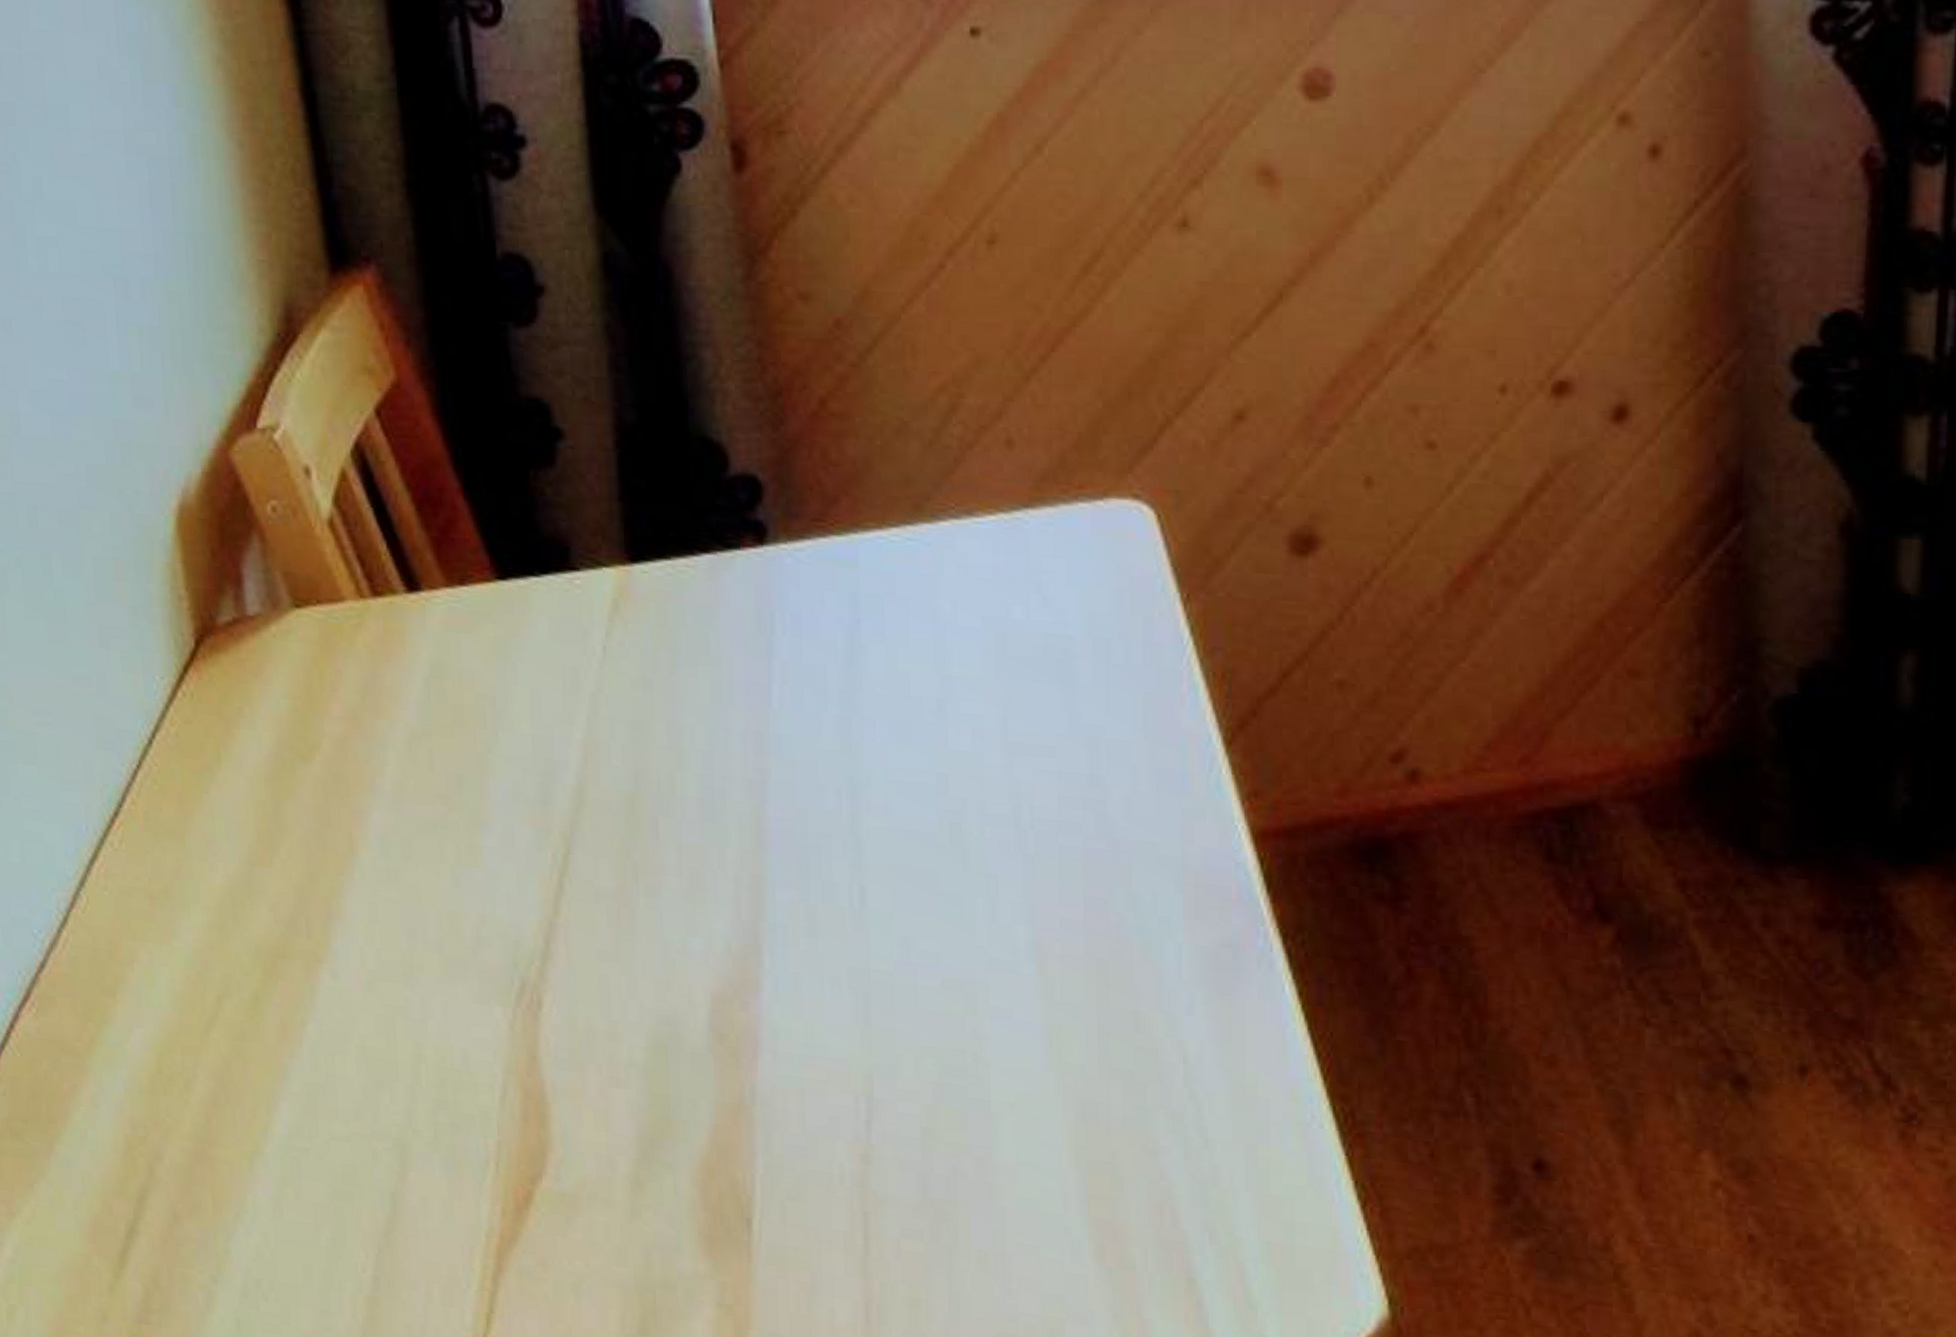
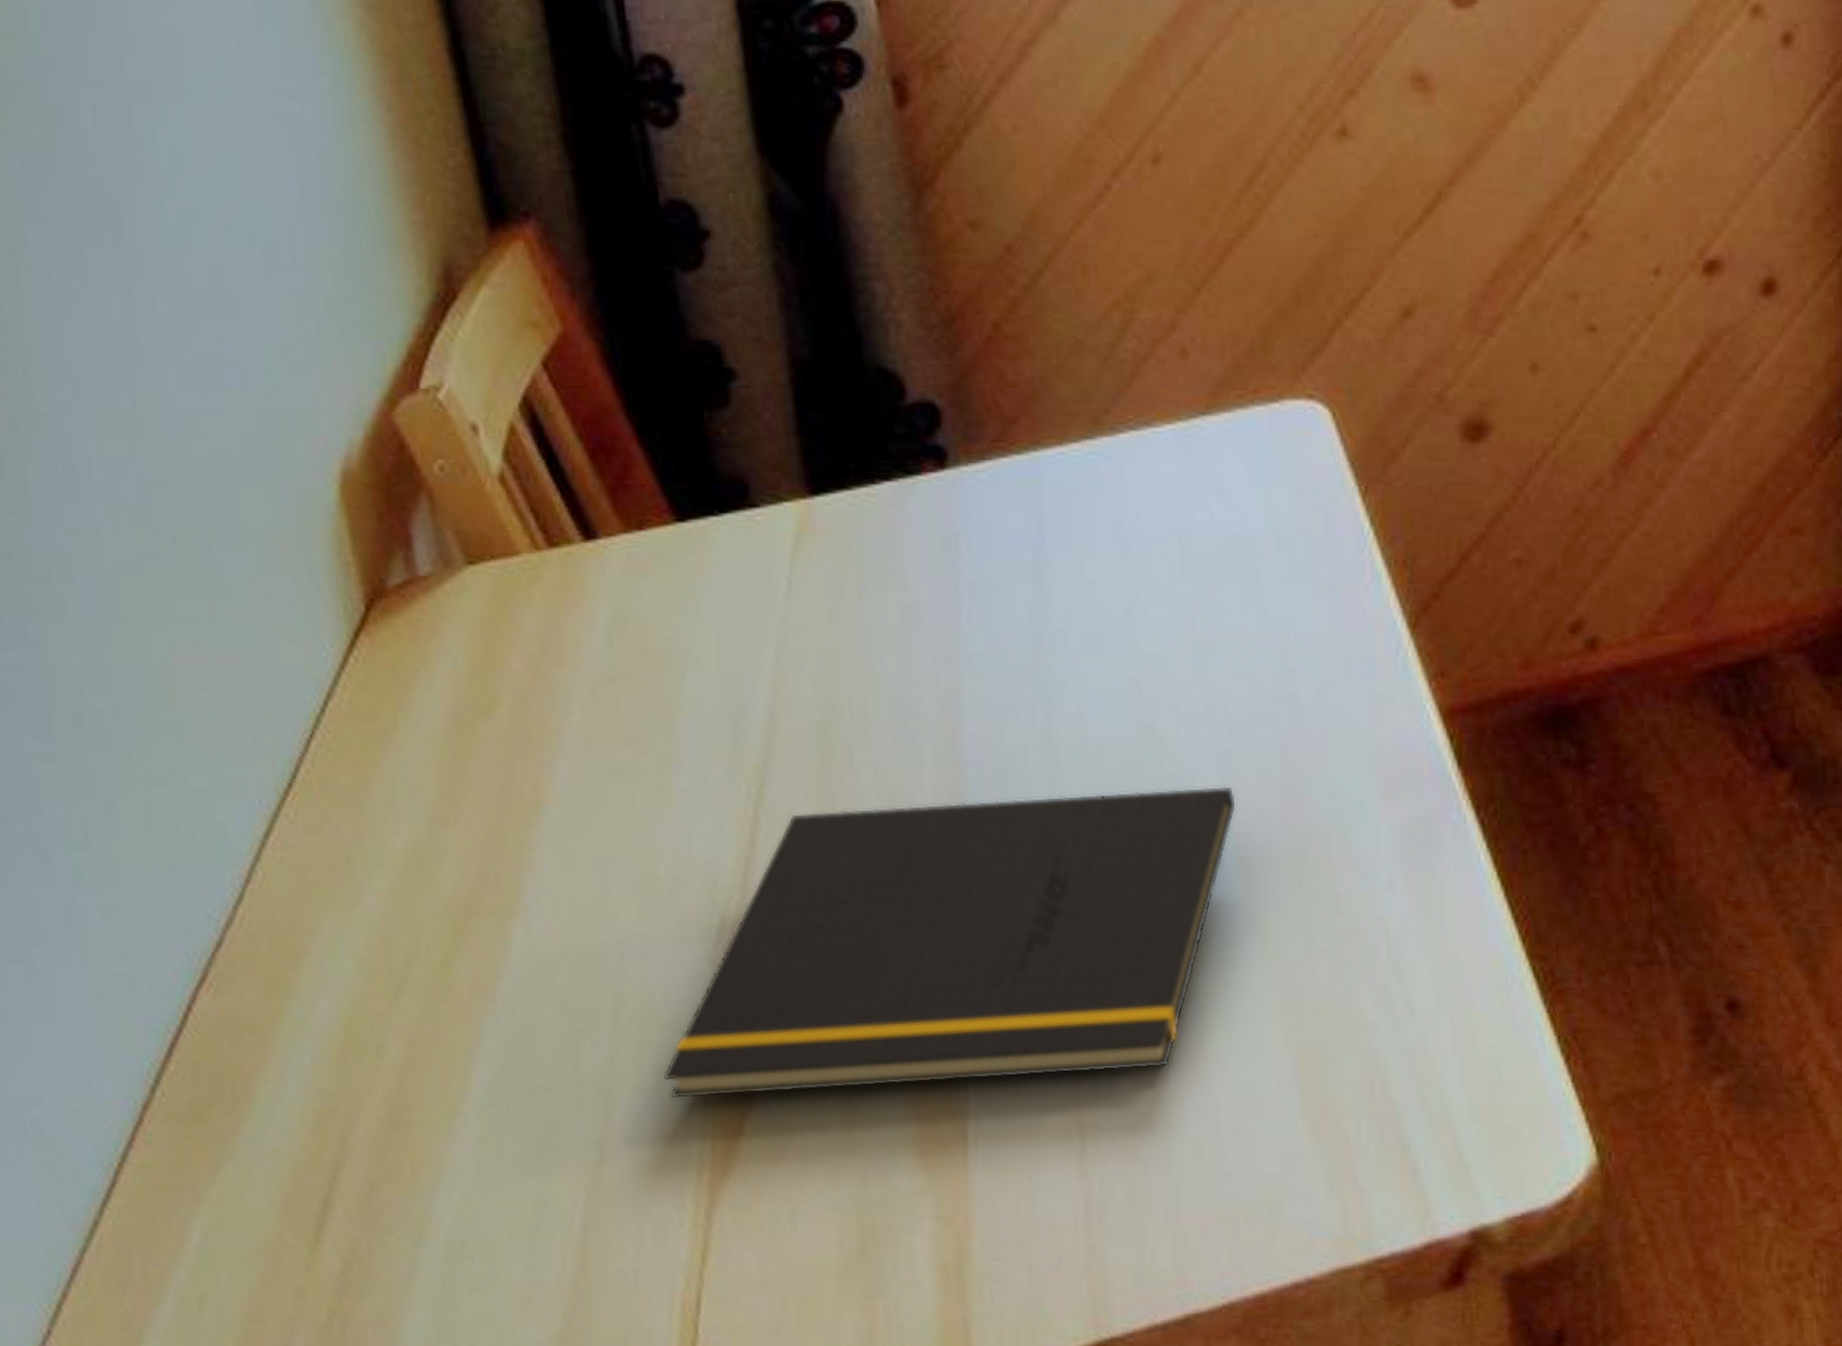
notepad: none [459,882,1040,1176] -> present [663,786,1238,1099]

